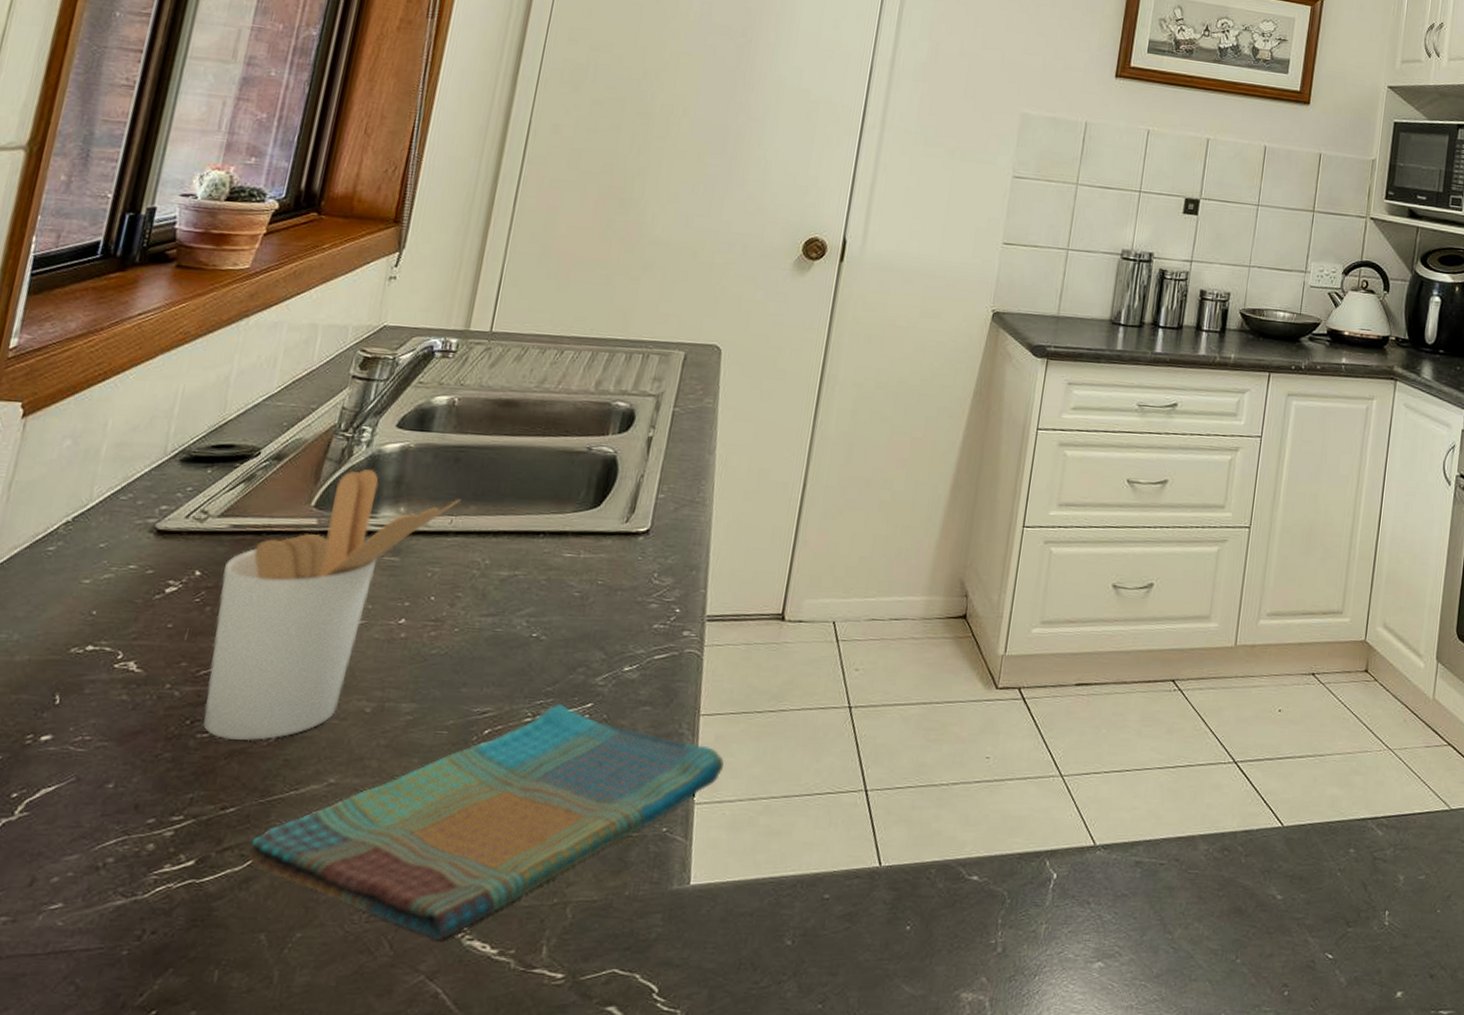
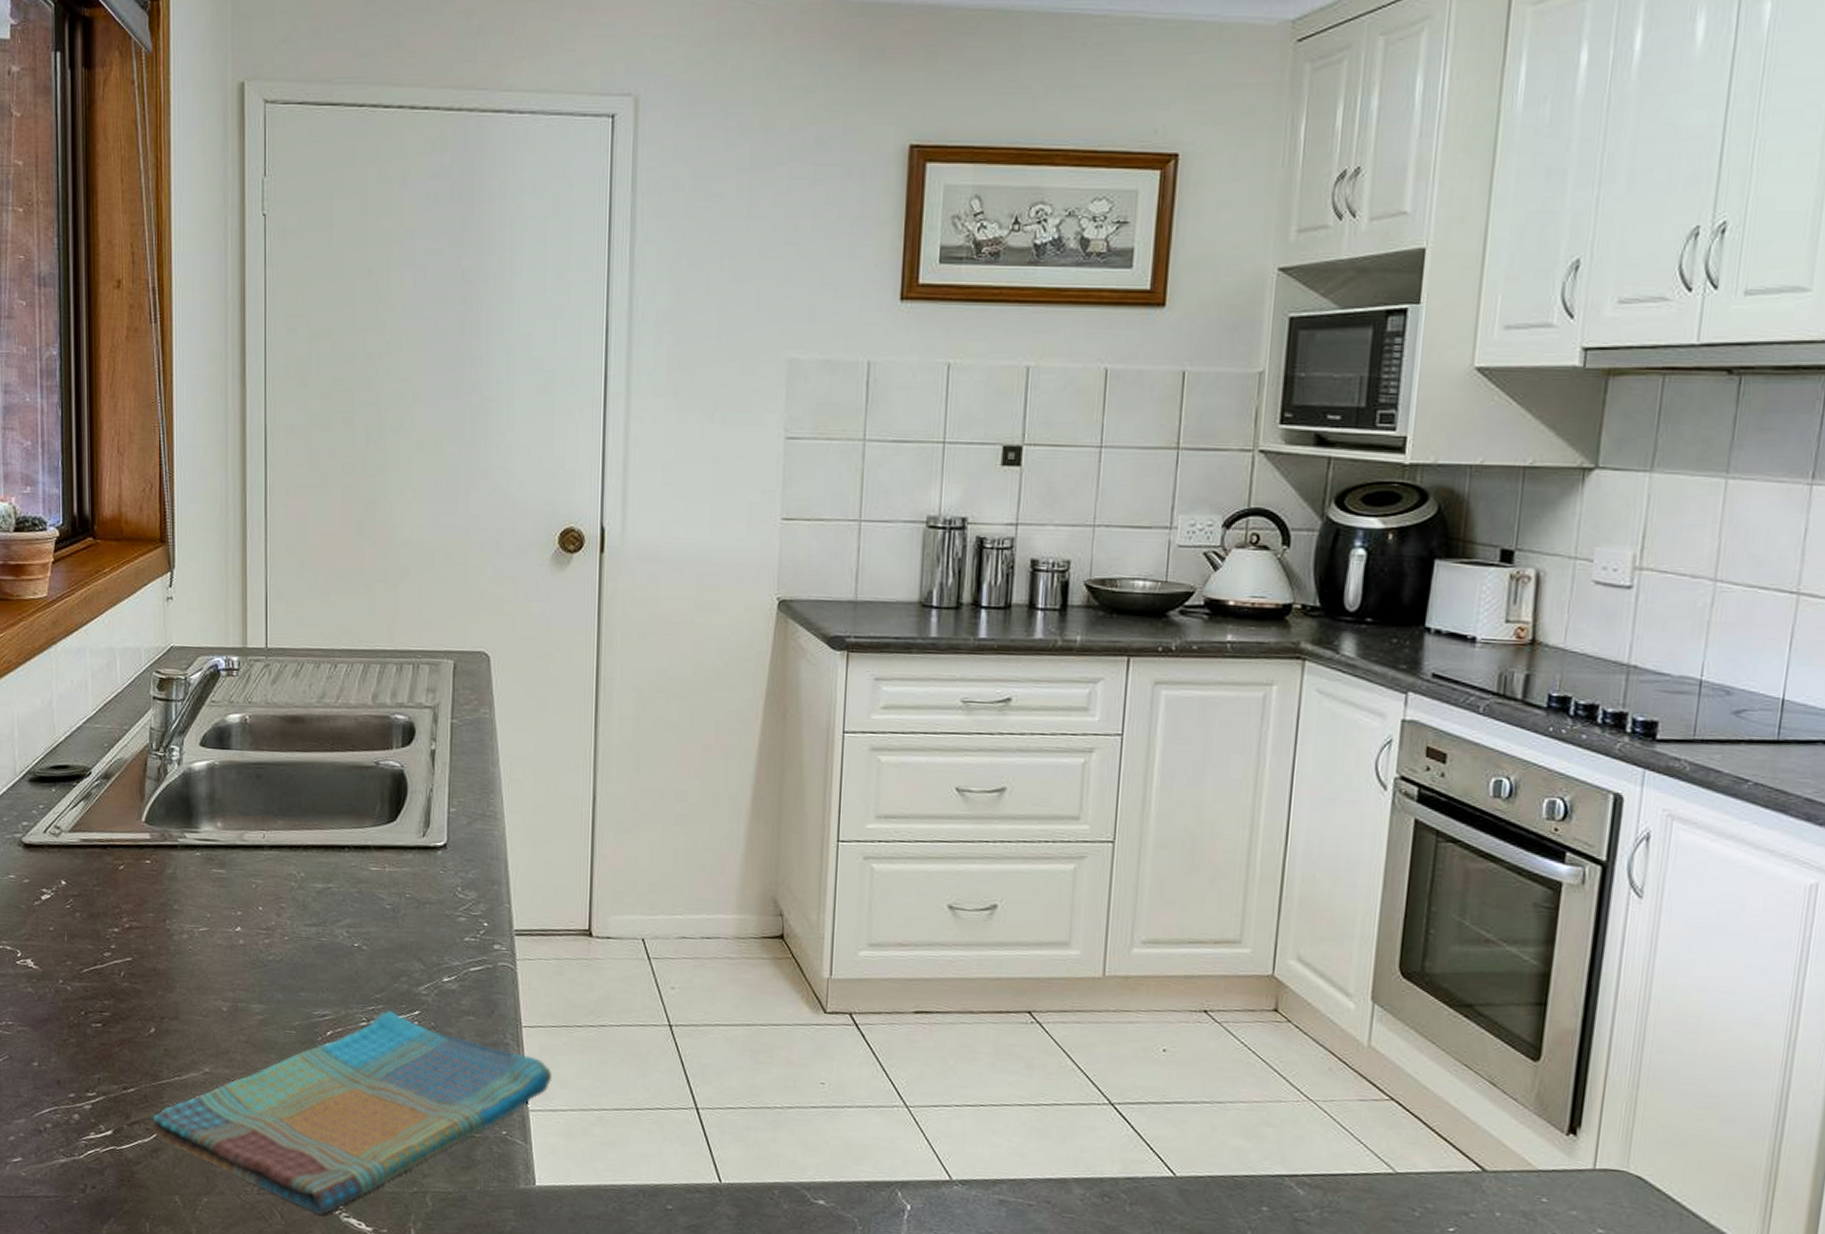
utensil holder: present [203,468,461,742] -> none [84,786,269,1032]

